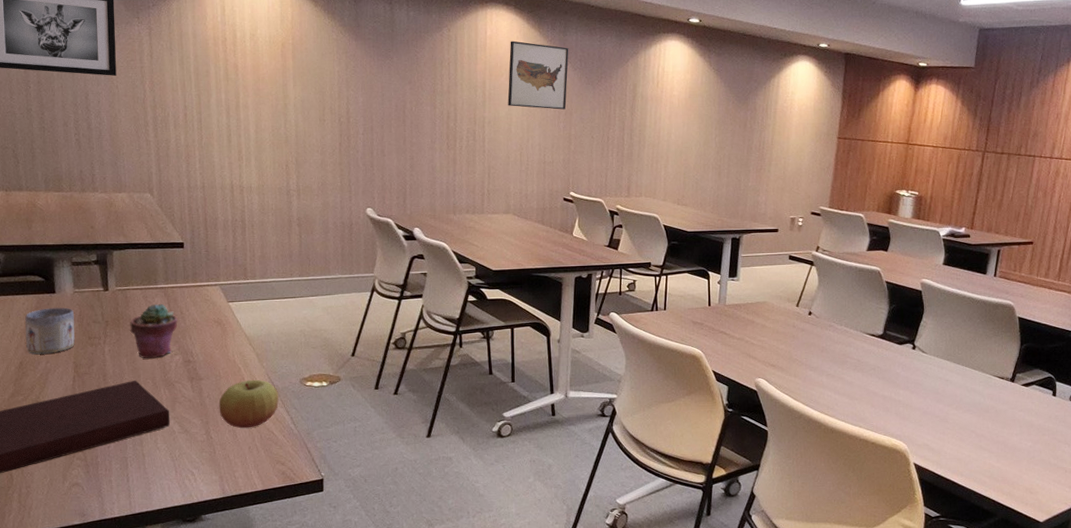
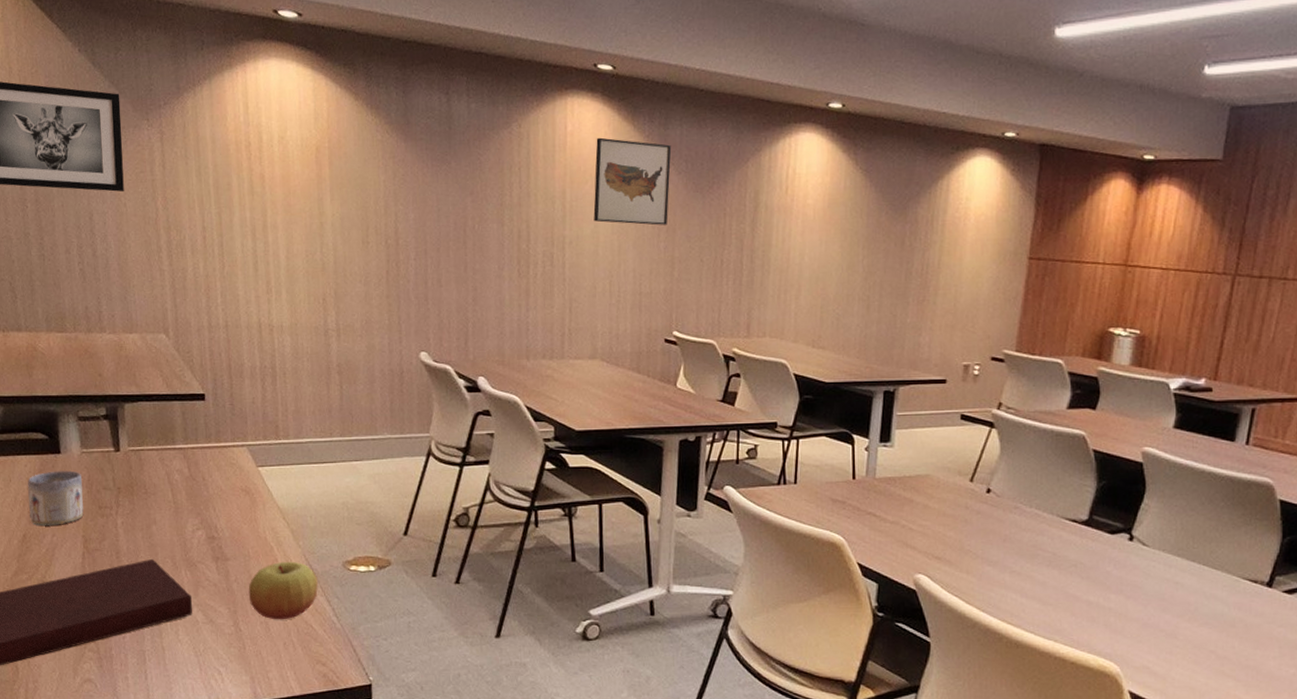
potted succulent: present [130,303,178,359] -> none [145,467,200,534]

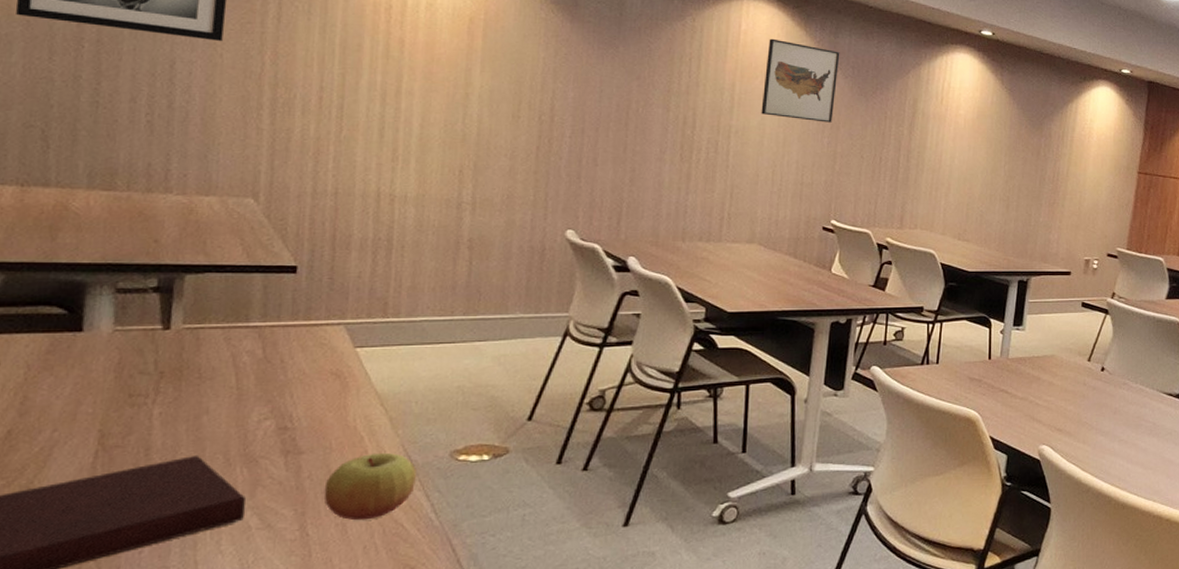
mug: present [28,470,84,525] -> none [21,352,110,419]

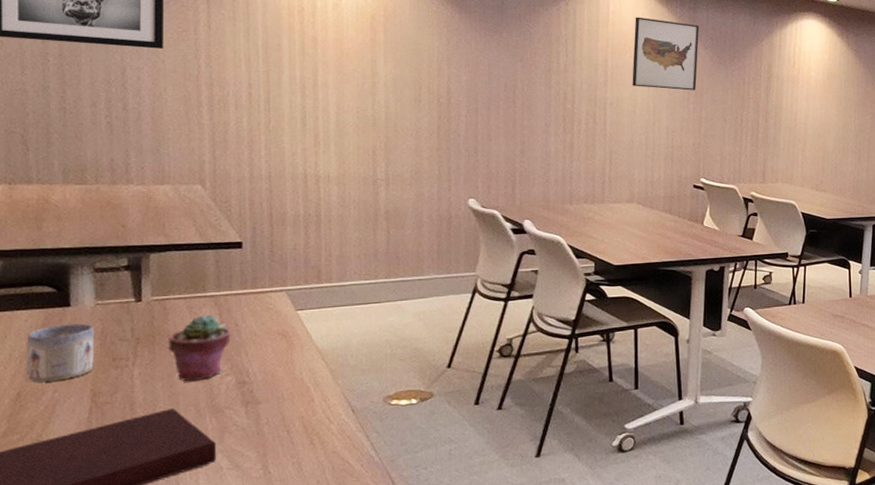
mug: none [21,352,110,419] -> present [27,323,95,382]
potted succulent: none [198,348,275,425] -> present [168,314,231,382]
apple: present [323,452,416,521] -> none [280,400,356,460]

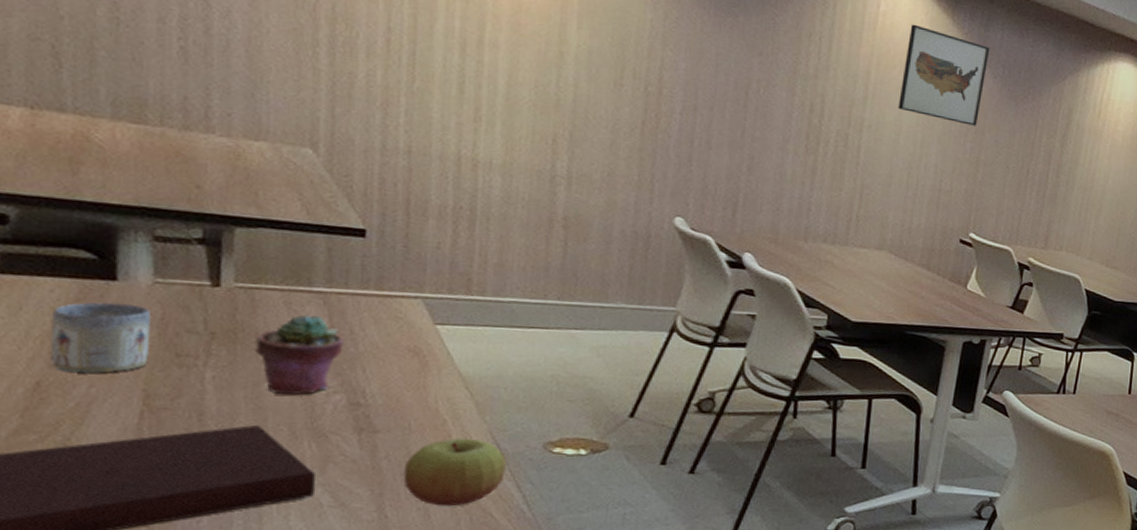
apple: none [280,400,356,460] -> present [403,438,506,507]

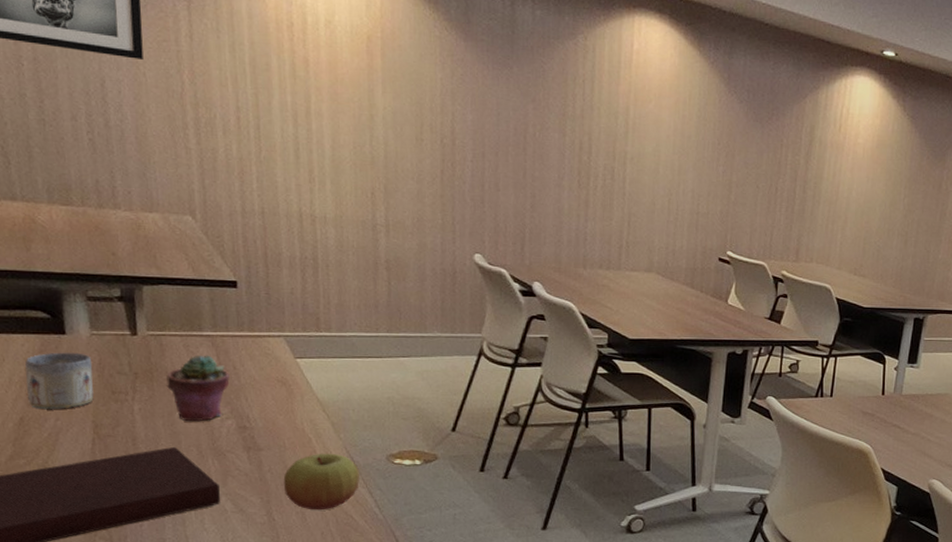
wall art: present [898,24,990,126] -> none [656,59,735,150]

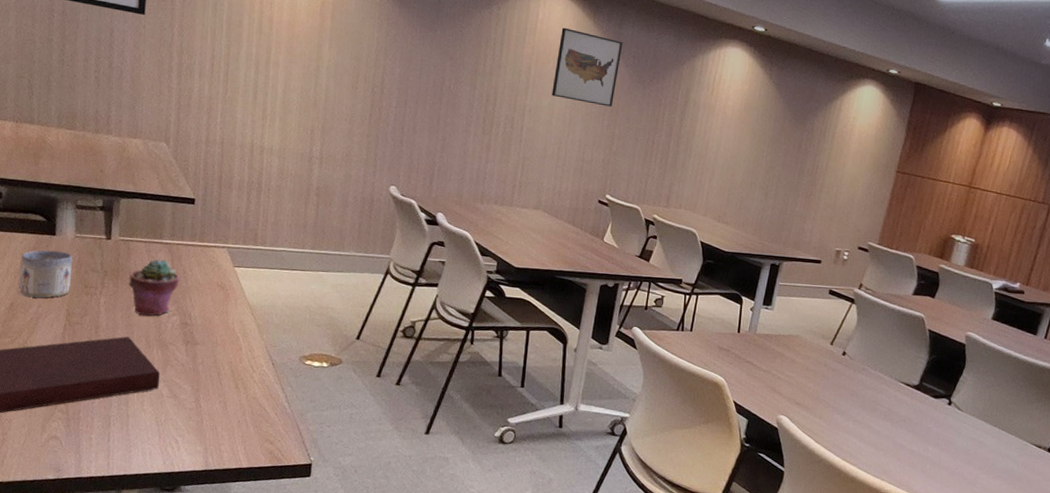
apple: present [283,453,360,511] -> none [211,351,275,401]
wall art: none [656,59,735,150] -> present [551,27,623,107]

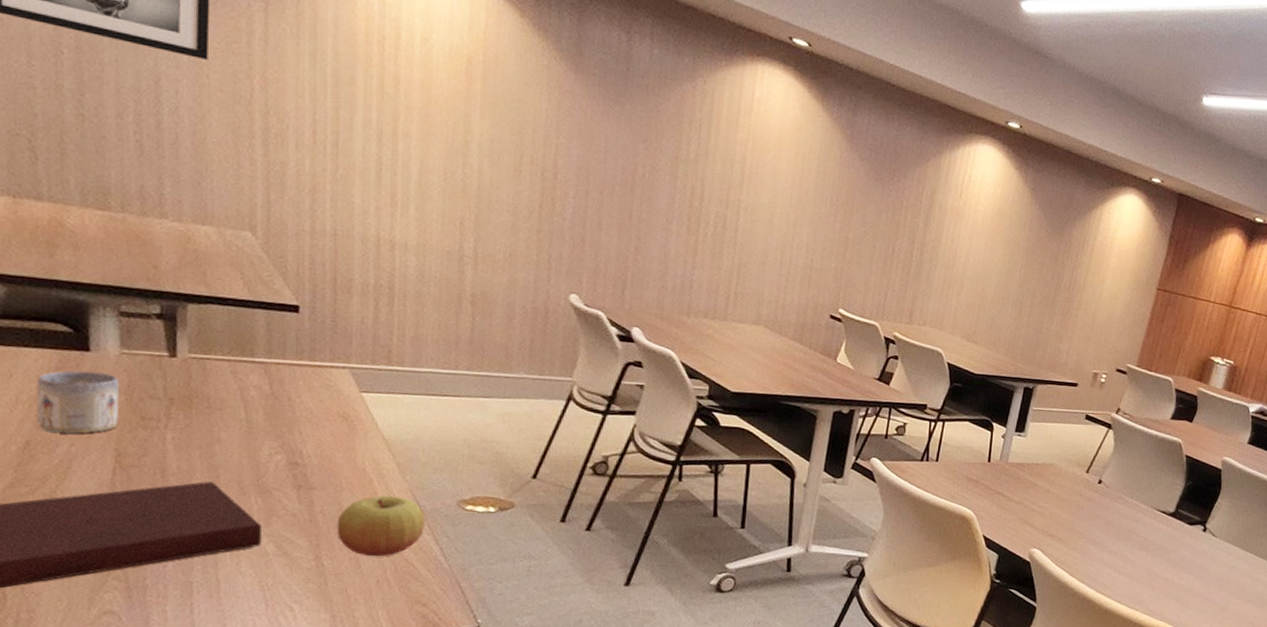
potted succulent: present [129,259,180,316] -> none [208,383,283,455]
apple: none [211,351,275,401] -> present [336,495,425,557]
wall art: present [551,27,623,107] -> none [772,110,858,207]

